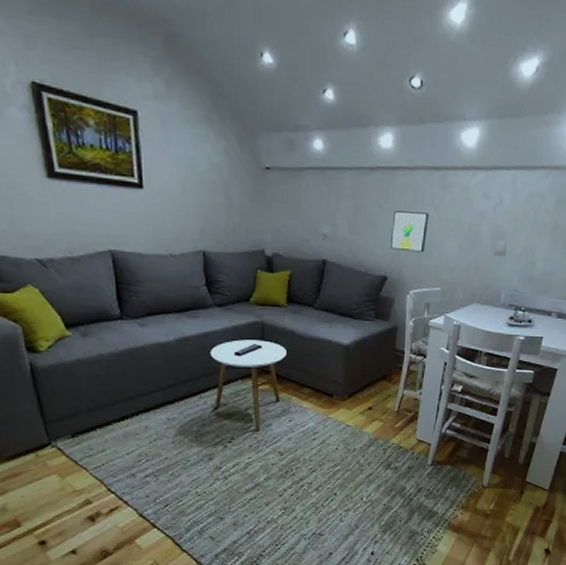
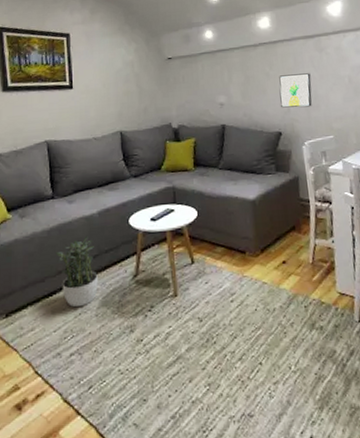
potted plant: none [126,363,175,434] -> present [56,235,98,308]

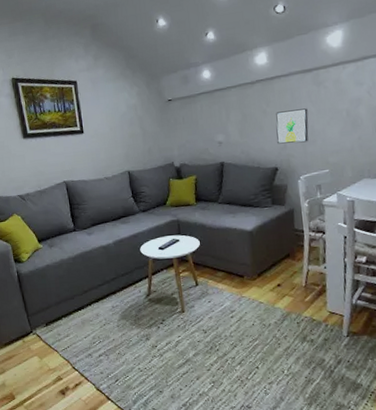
potted plant: present [56,235,98,308] -> none [81,262,118,320]

